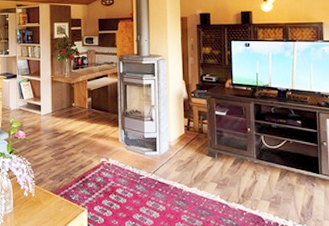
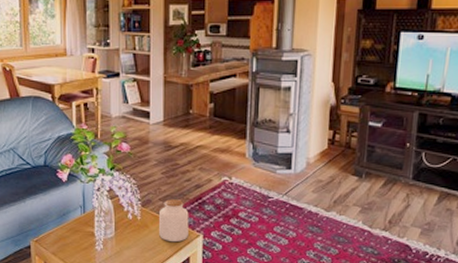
jar: none [49,178,75,216] -> present [158,199,189,242]

